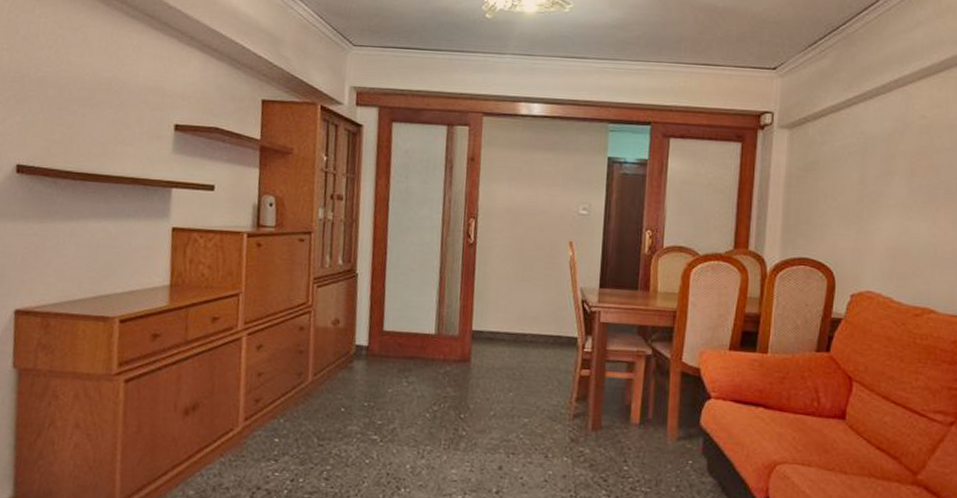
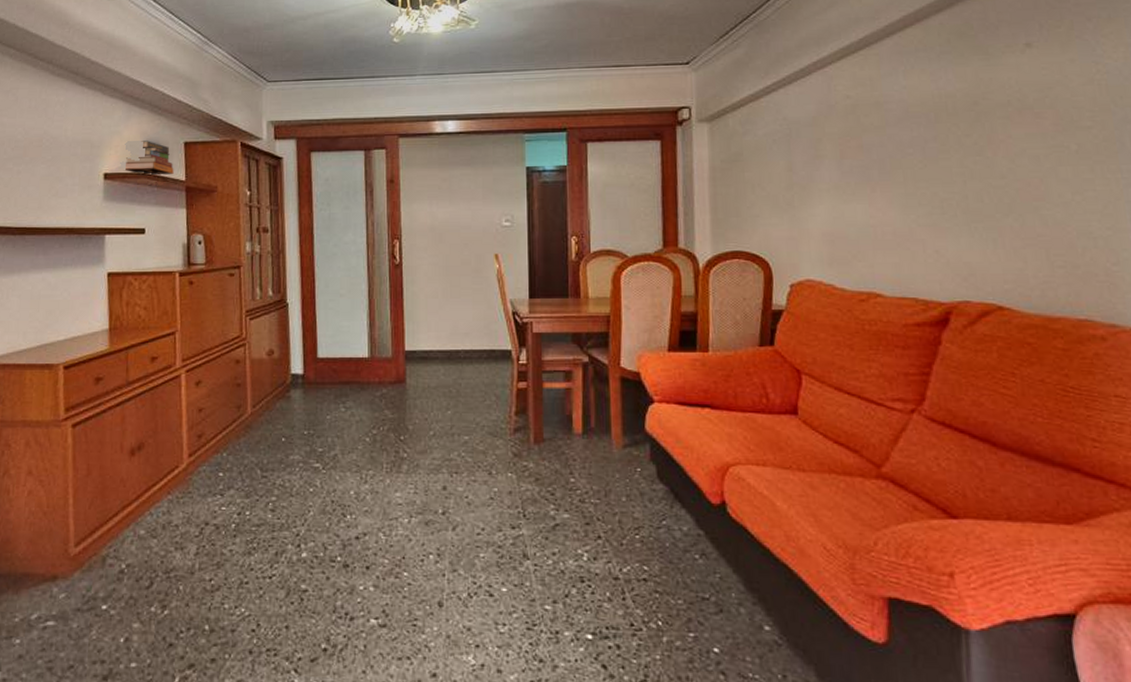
books: none [197,94,249,132] -> present [124,141,174,176]

